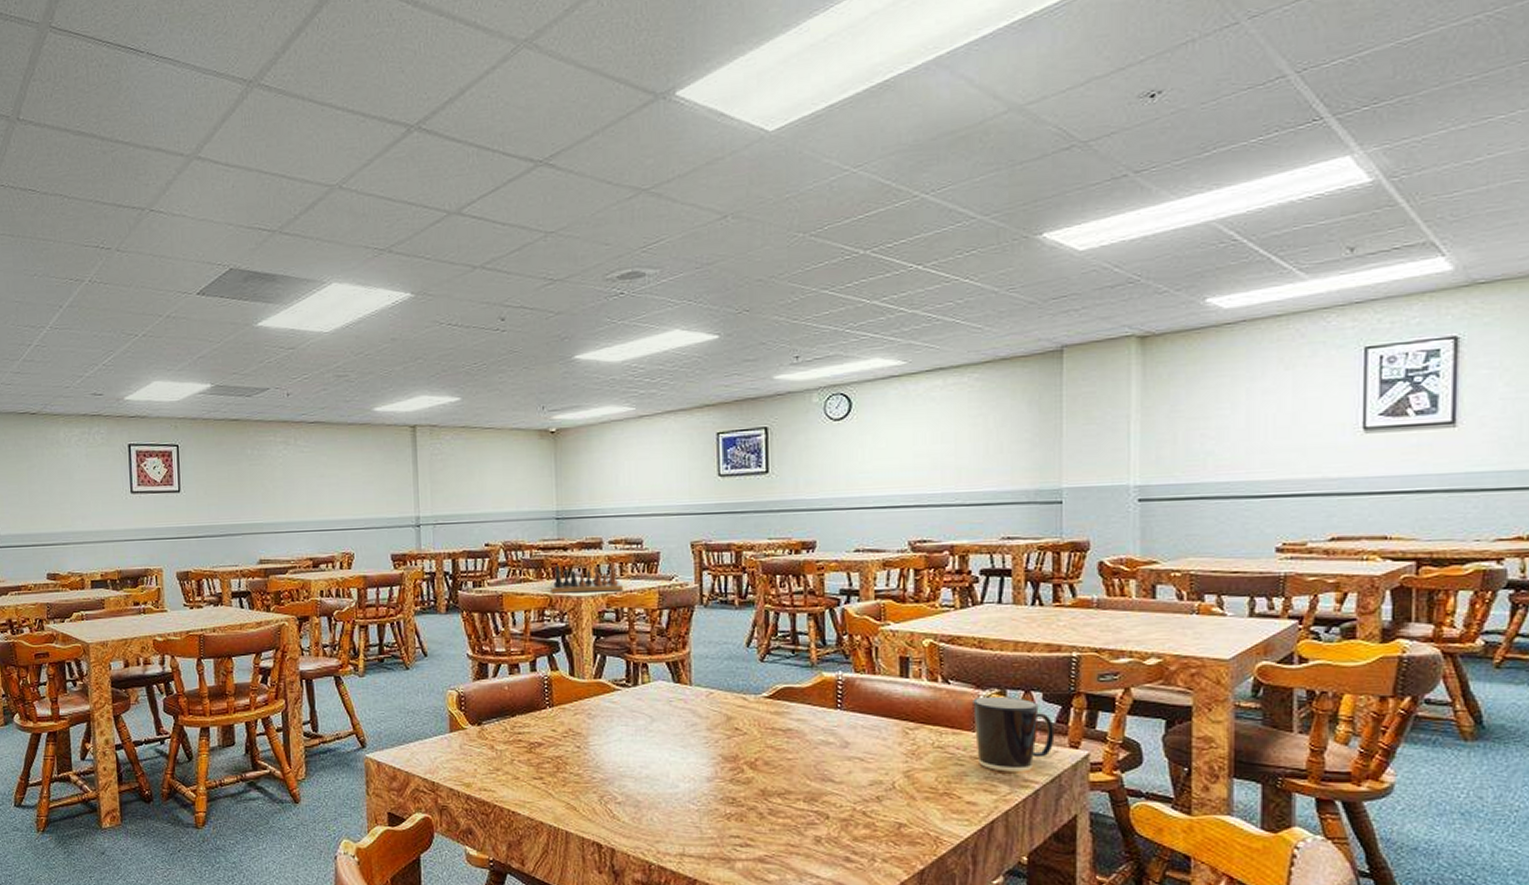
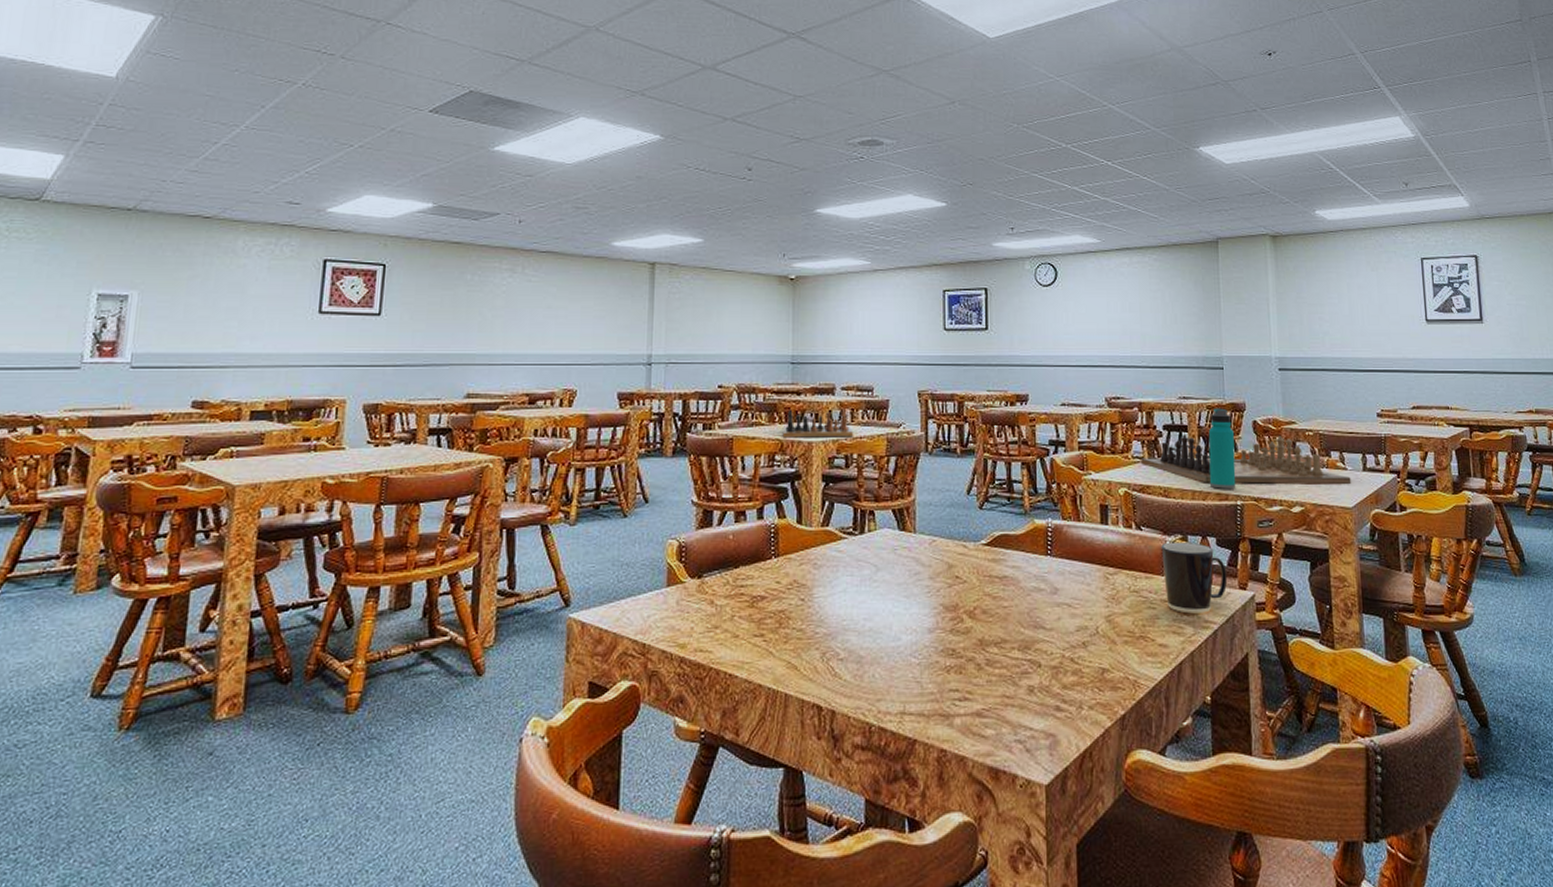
chess set: none [951,578,1231,634] -> present [1141,434,1352,485]
water bottle: none [1037,548,1074,639] -> present [1208,408,1236,489]

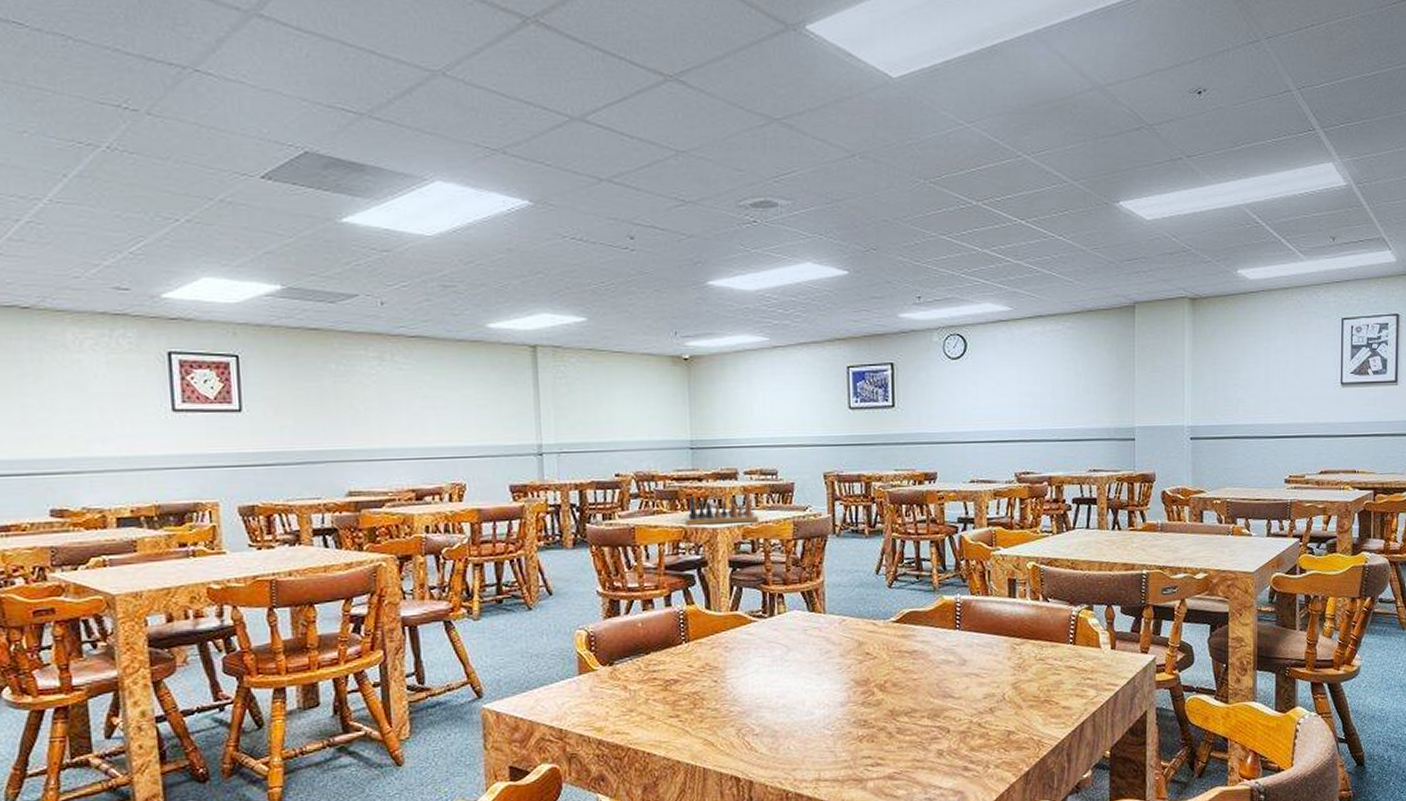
chess set: present [1141,434,1352,485] -> none [1050,505,1255,554]
mug: present [1161,541,1228,614] -> none [1067,611,1130,678]
water bottle: present [1208,408,1236,489] -> none [1116,479,1144,559]

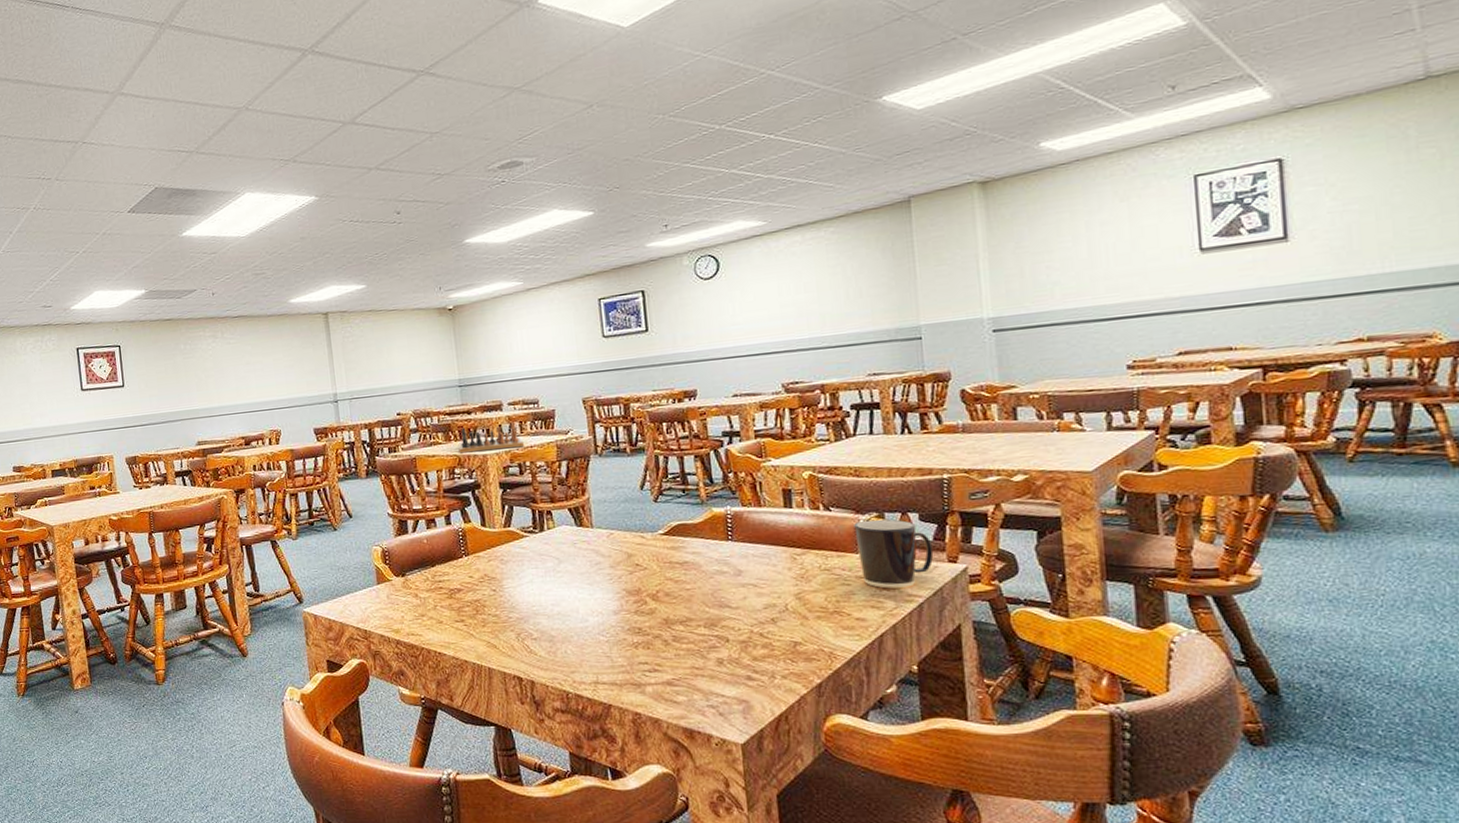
mug: none [1067,611,1130,678] -> present [854,519,934,589]

